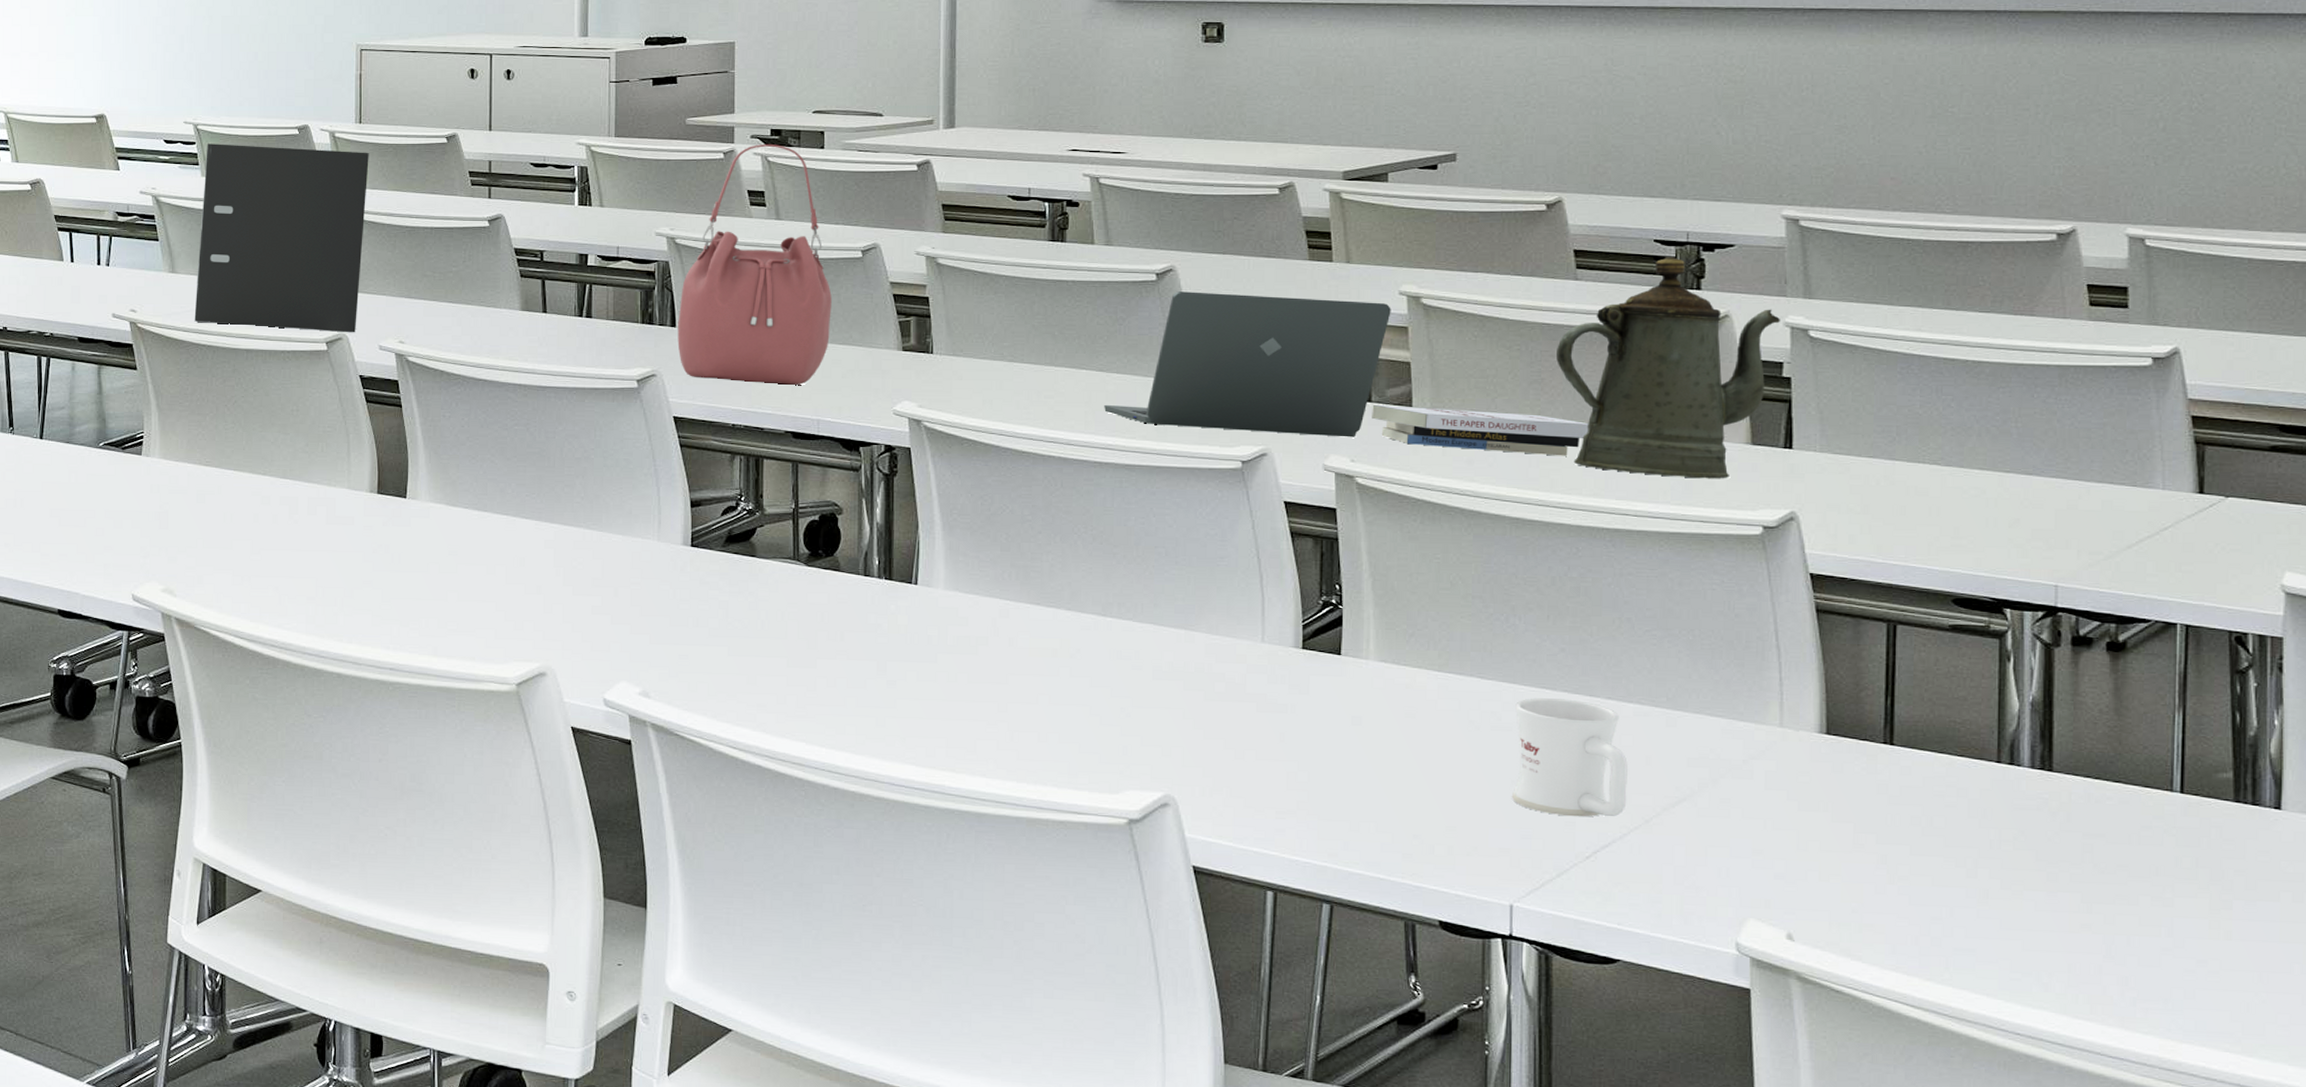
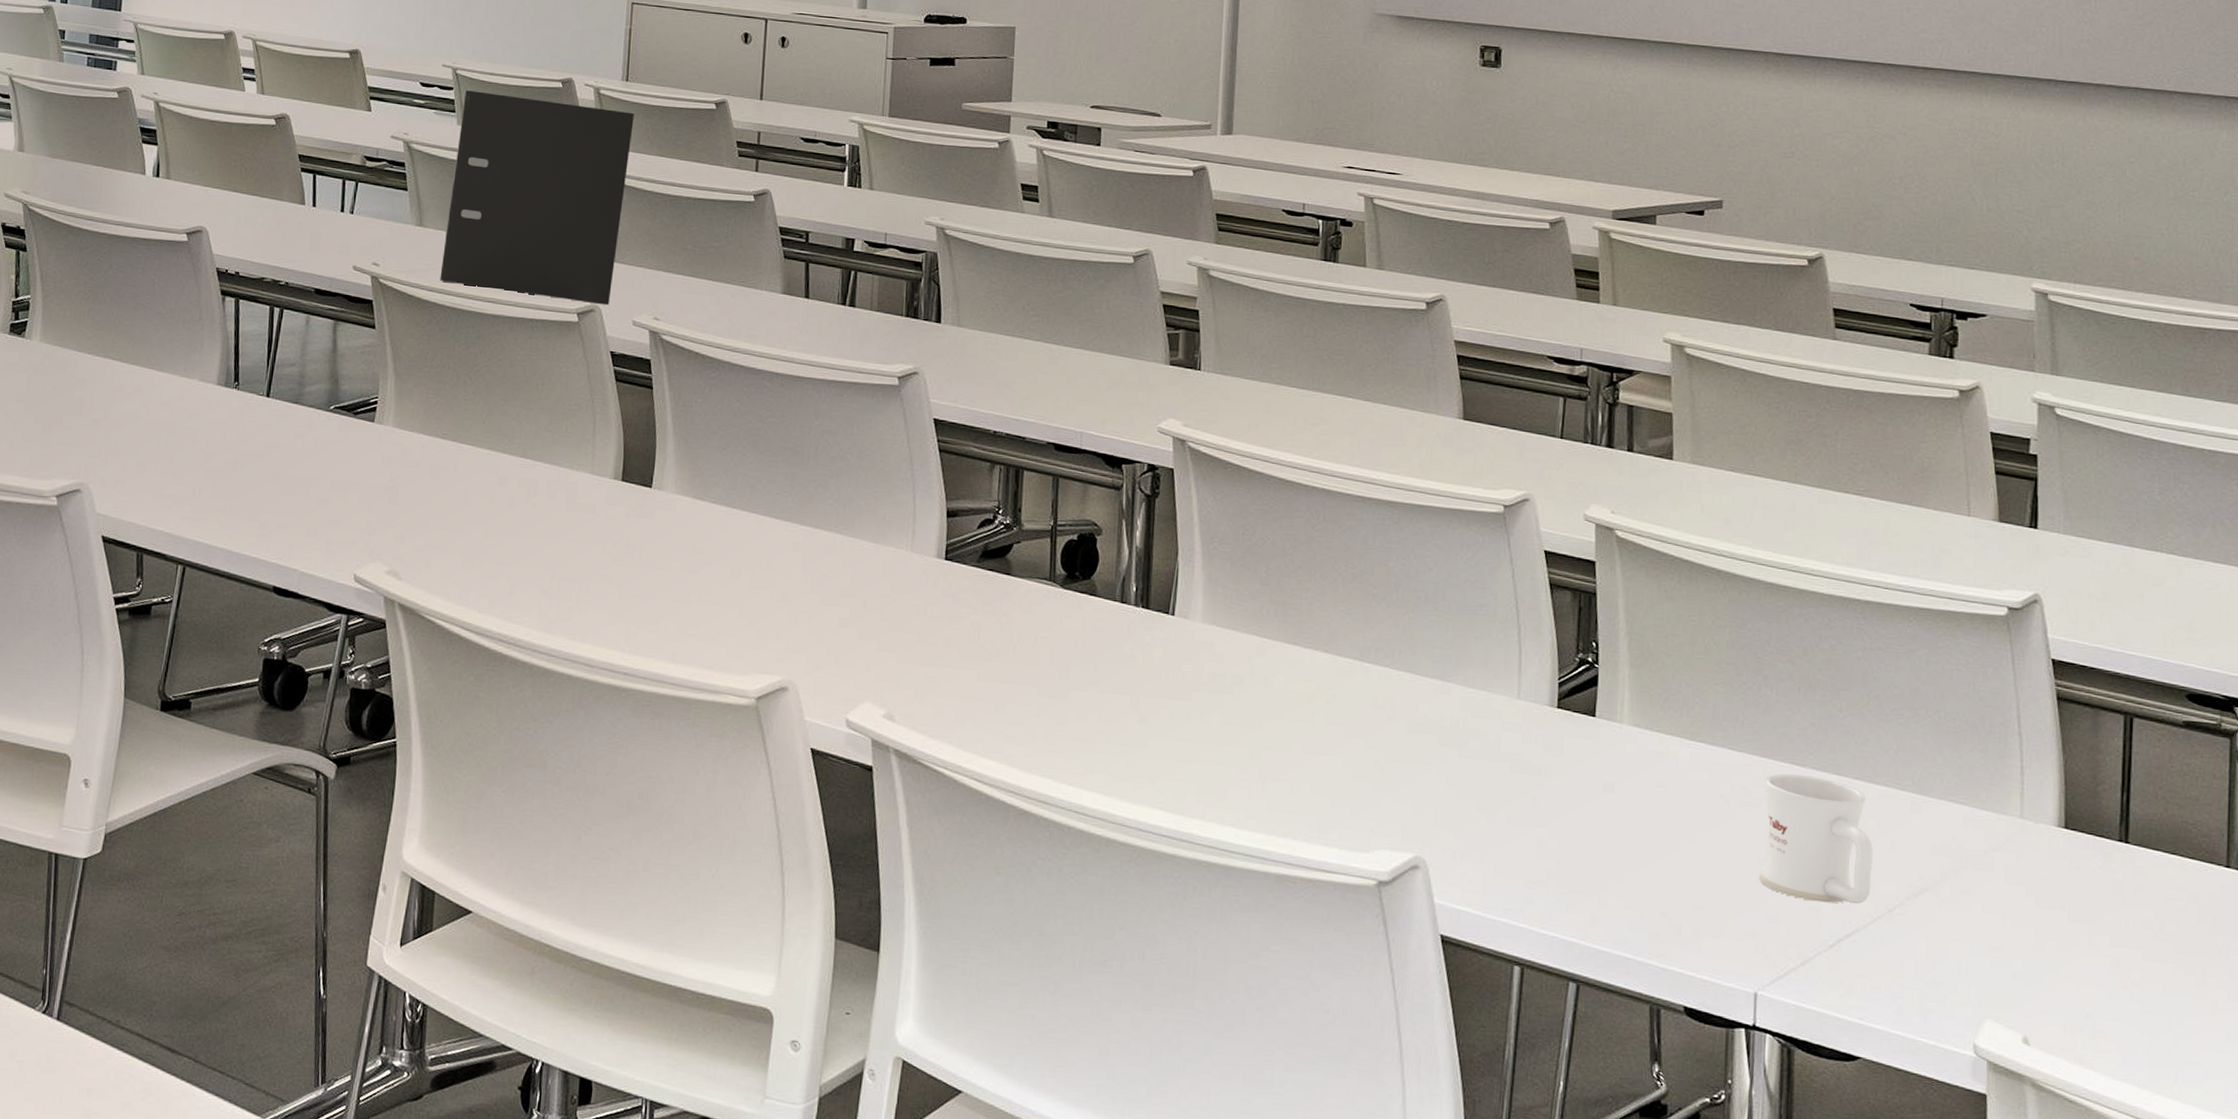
handbag: present [677,144,832,385] -> none [942,136,1101,394]
laptop: present [1104,291,1391,438] -> none [1369,323,1655,488]
books: present [1372,404,1589,456] -> none [1633,454,1844,522]
coffee pot: present [1556,257,1780,479] -> none [1814,322,2028,556]

